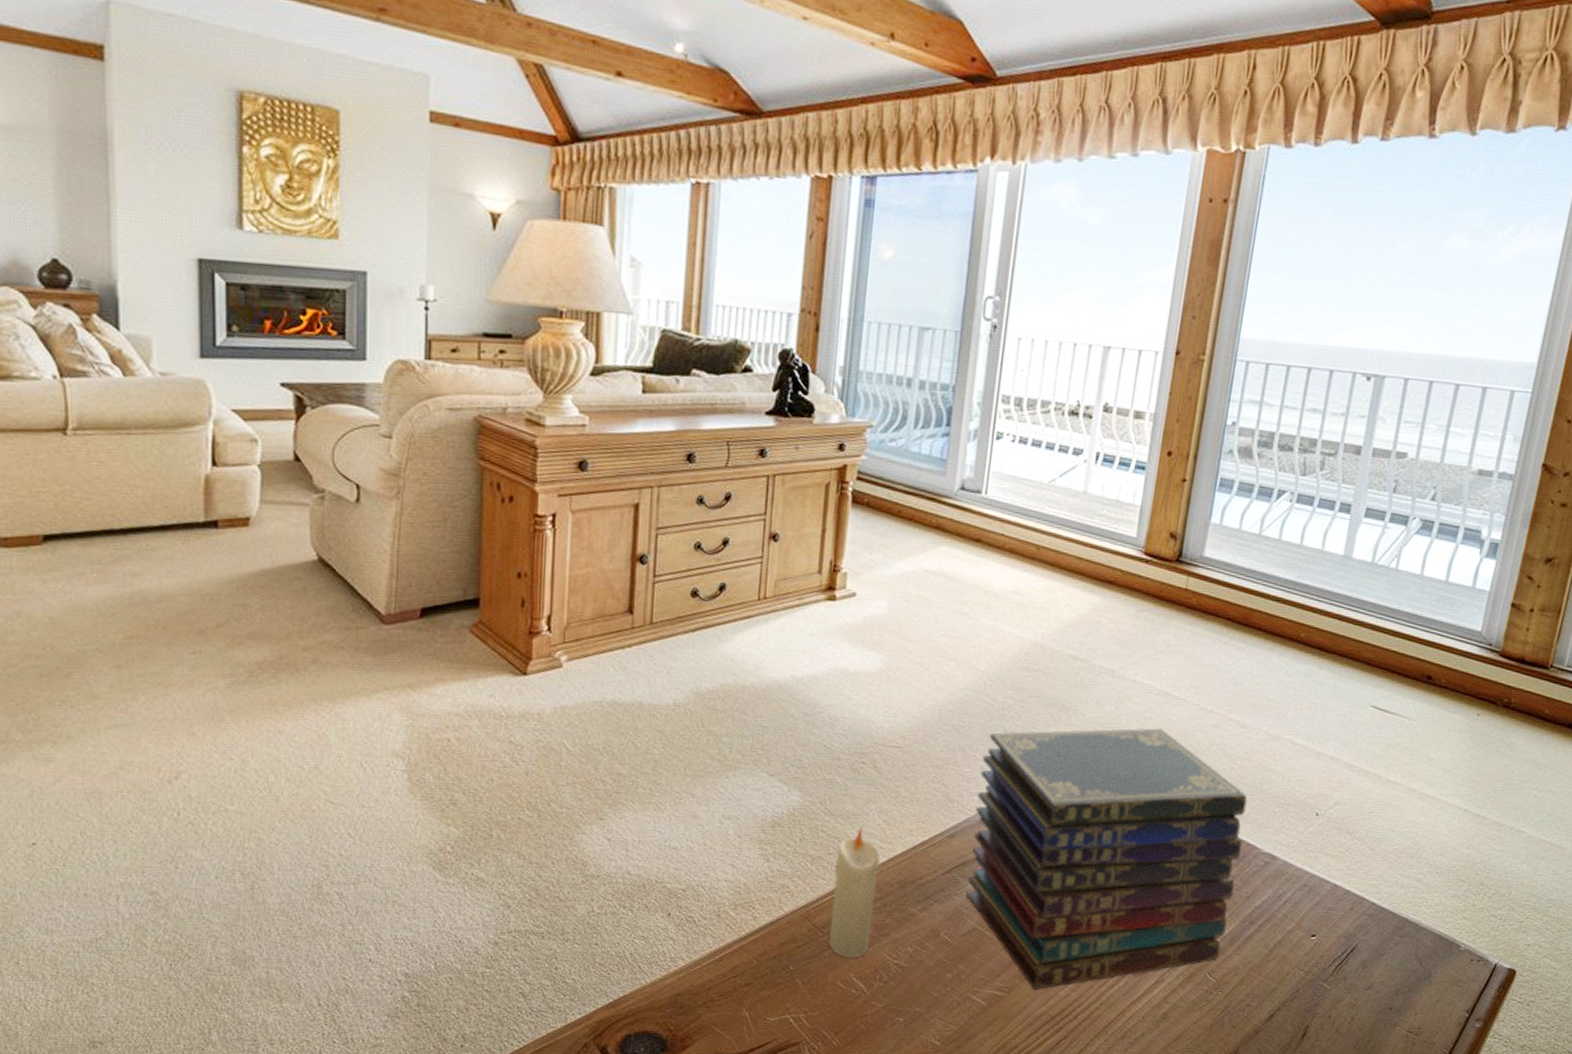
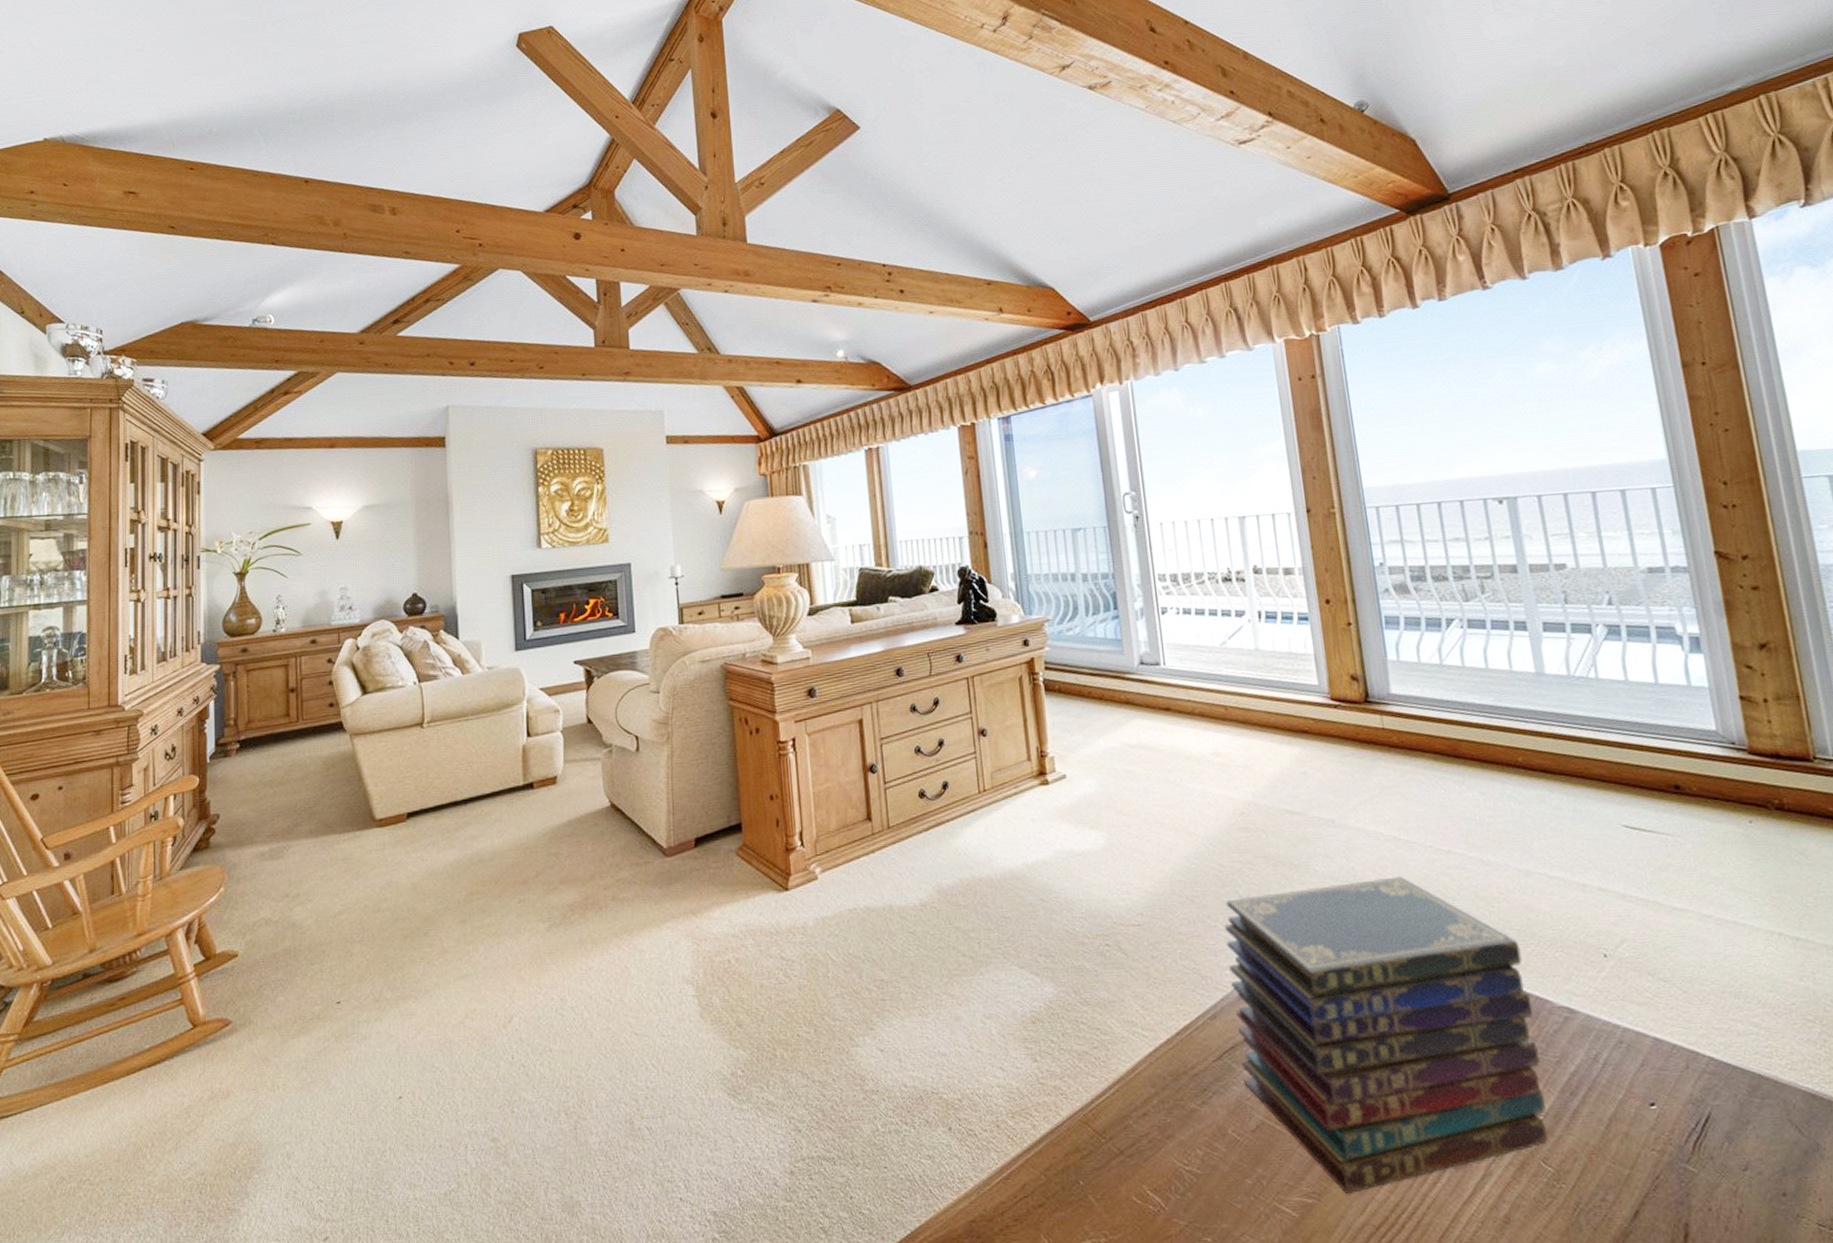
candle: present [829,827,881,958] -> none [1101,1015,1156,1168]

